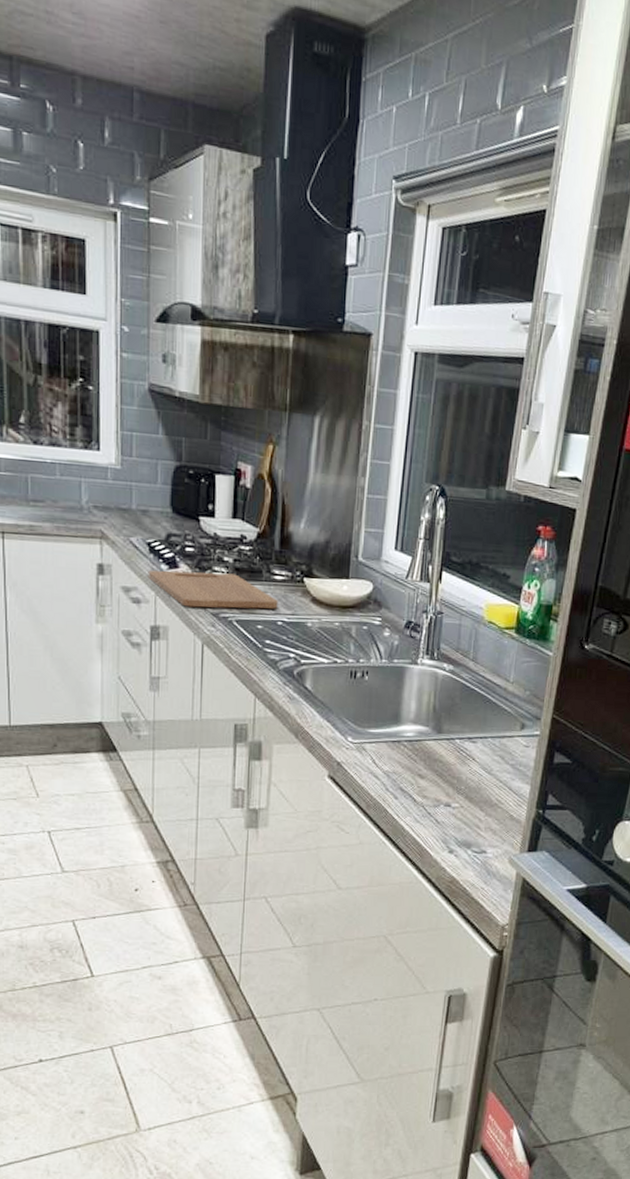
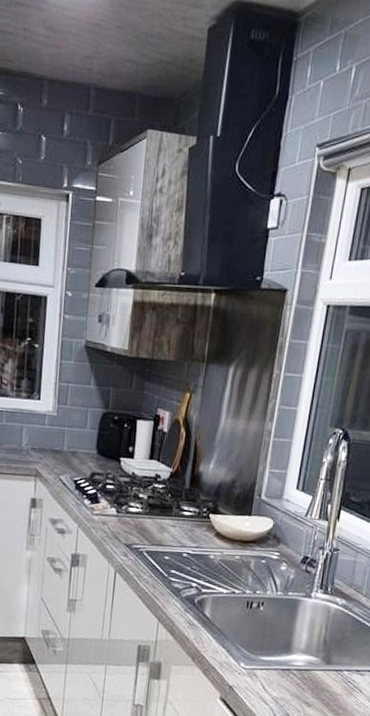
cutting board: present [148,570,278,609] -> none [72,505,185,542]

